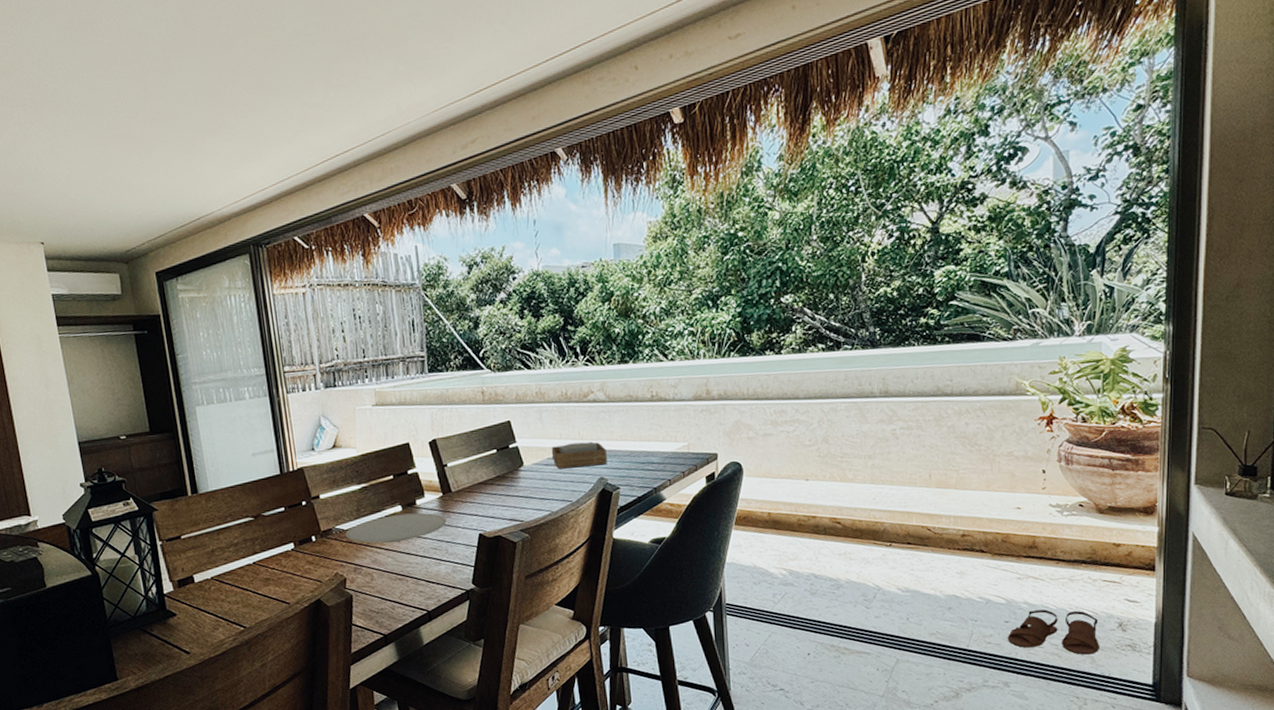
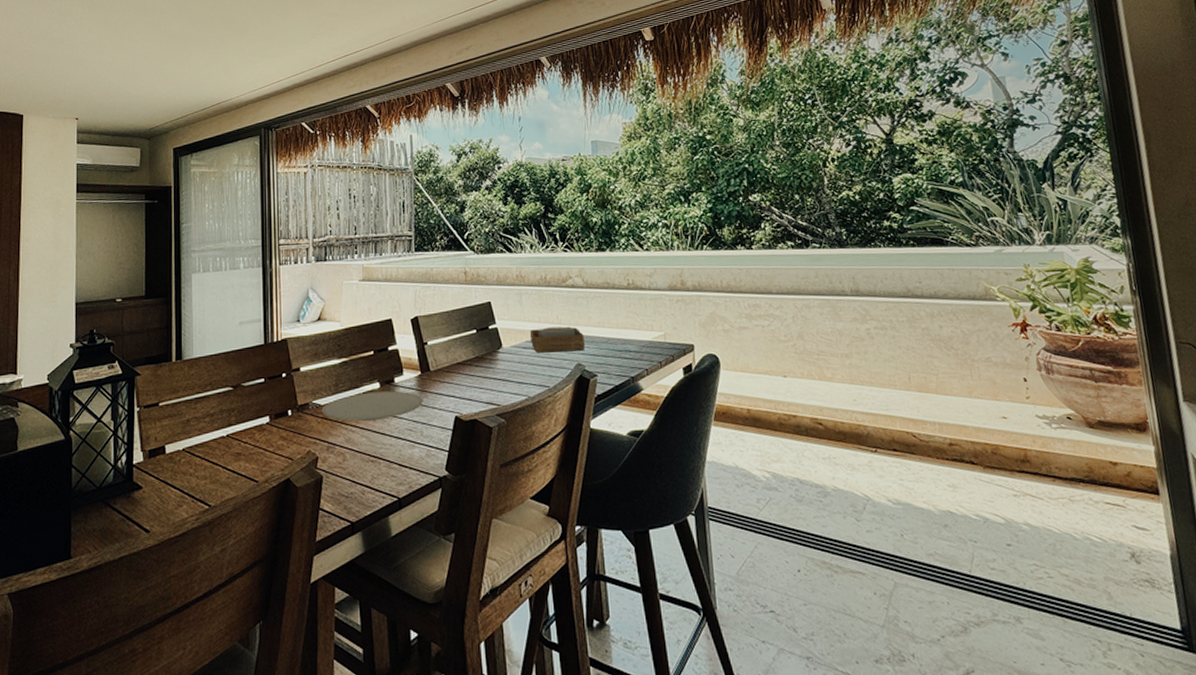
sandal: present [1007,609,1099,655] -> none [1011,533,1115,589]

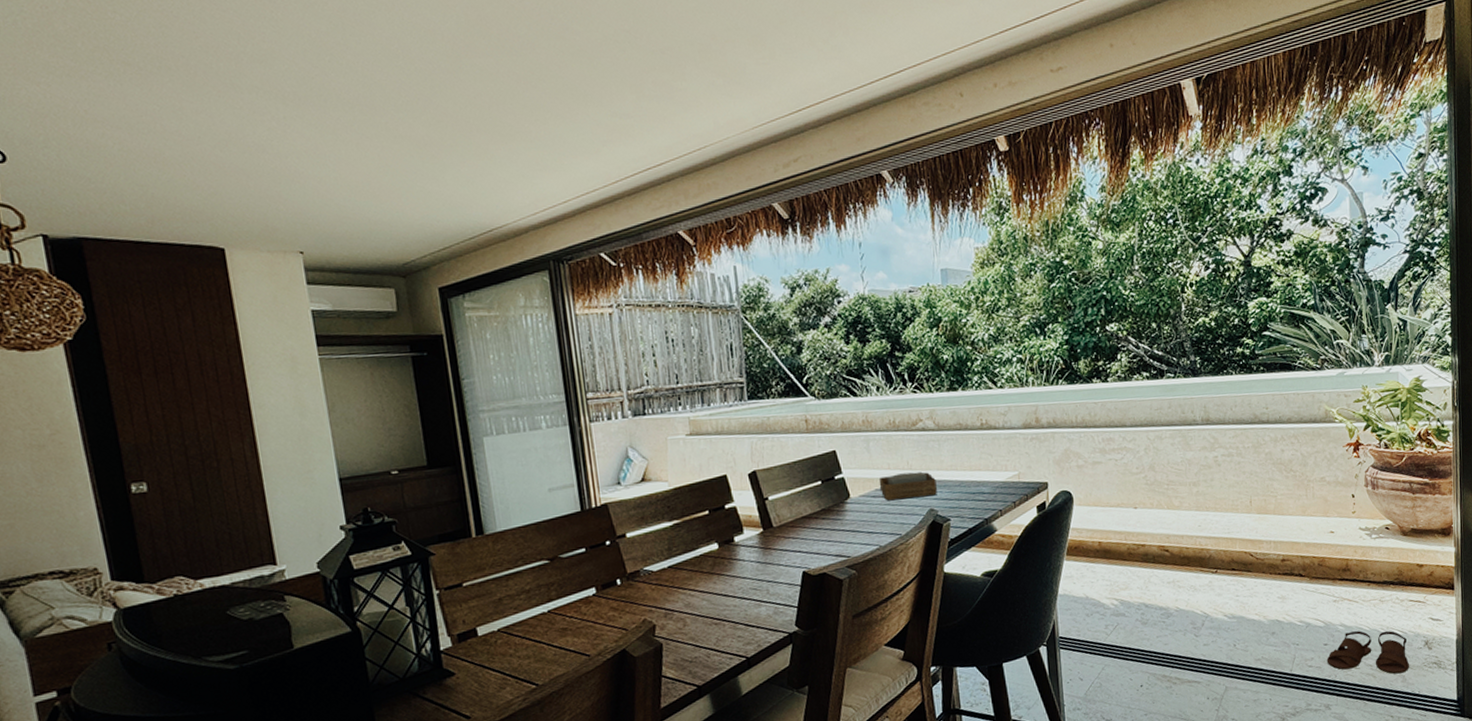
plate: present [321,391,423,421] -> none [654,550,768,586]
sandal: none [1011,533,1115,589] -> present [1326,631,1409,674]

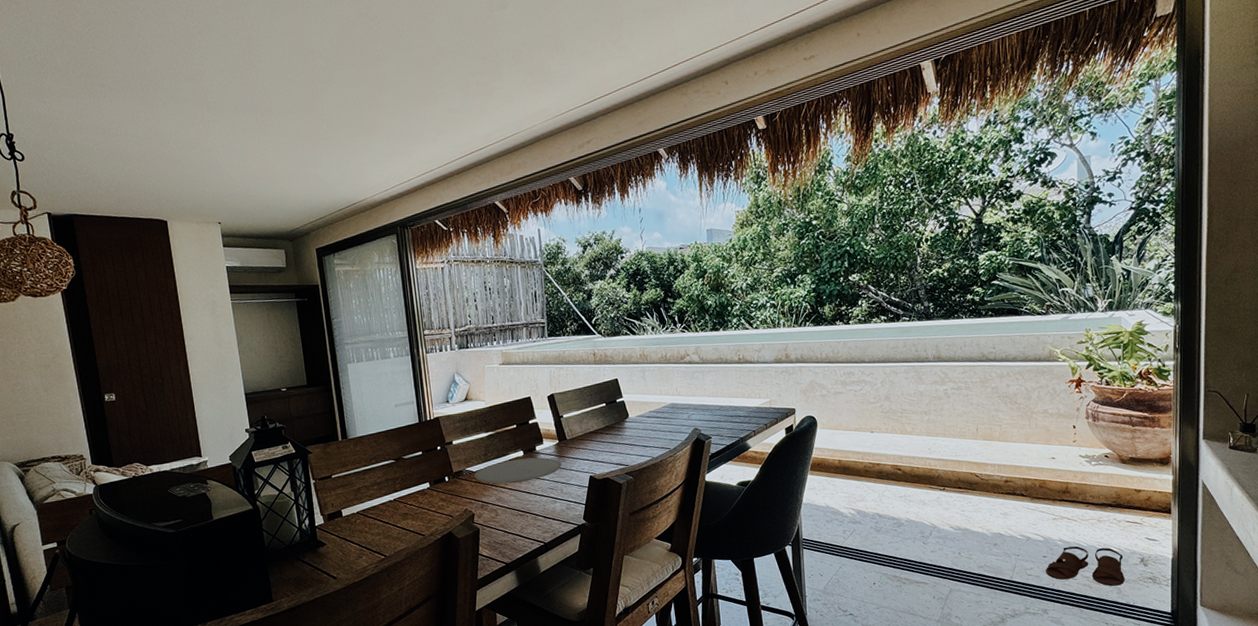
plate: none [654,550,768,586] -> present [474,457,562,484]
napkin holder: present [878,471,937,501] -> none [652,397,701,421]

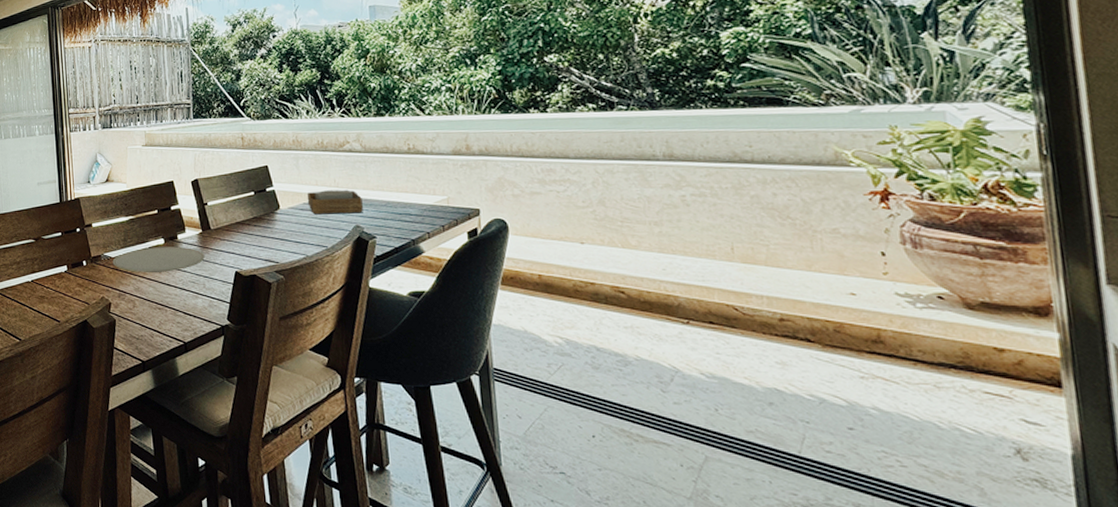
napkin holder: none [652,397,701,421] -> present [306,190,363,215]
sandal: present [1045,546,1125,586] -> none [853,419,990,485]

